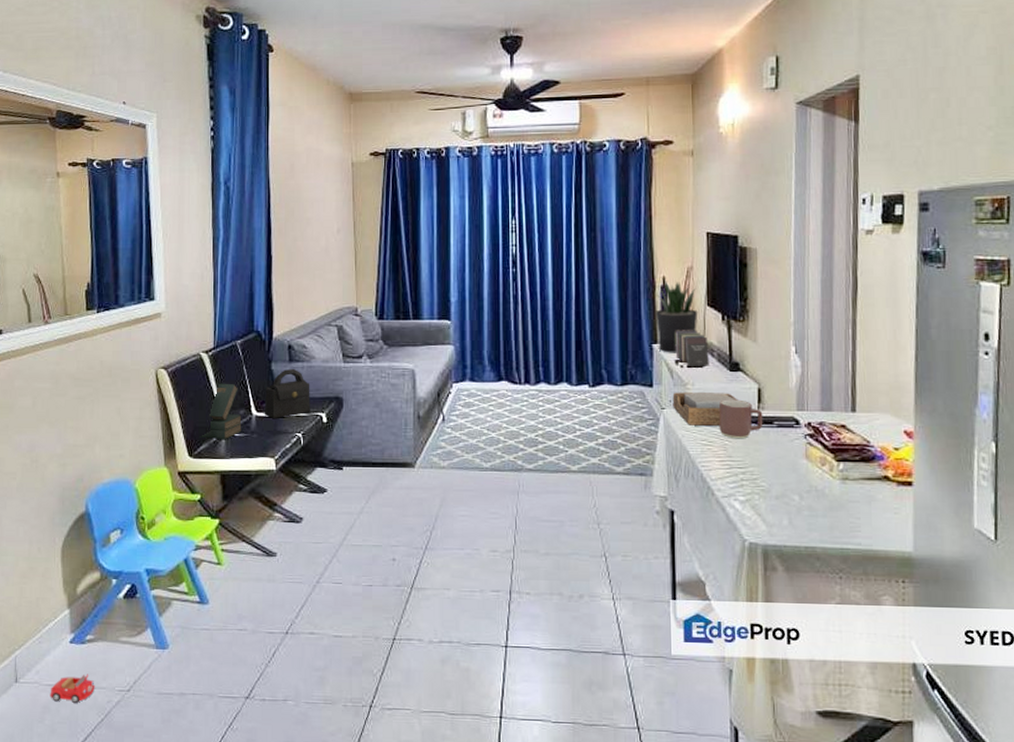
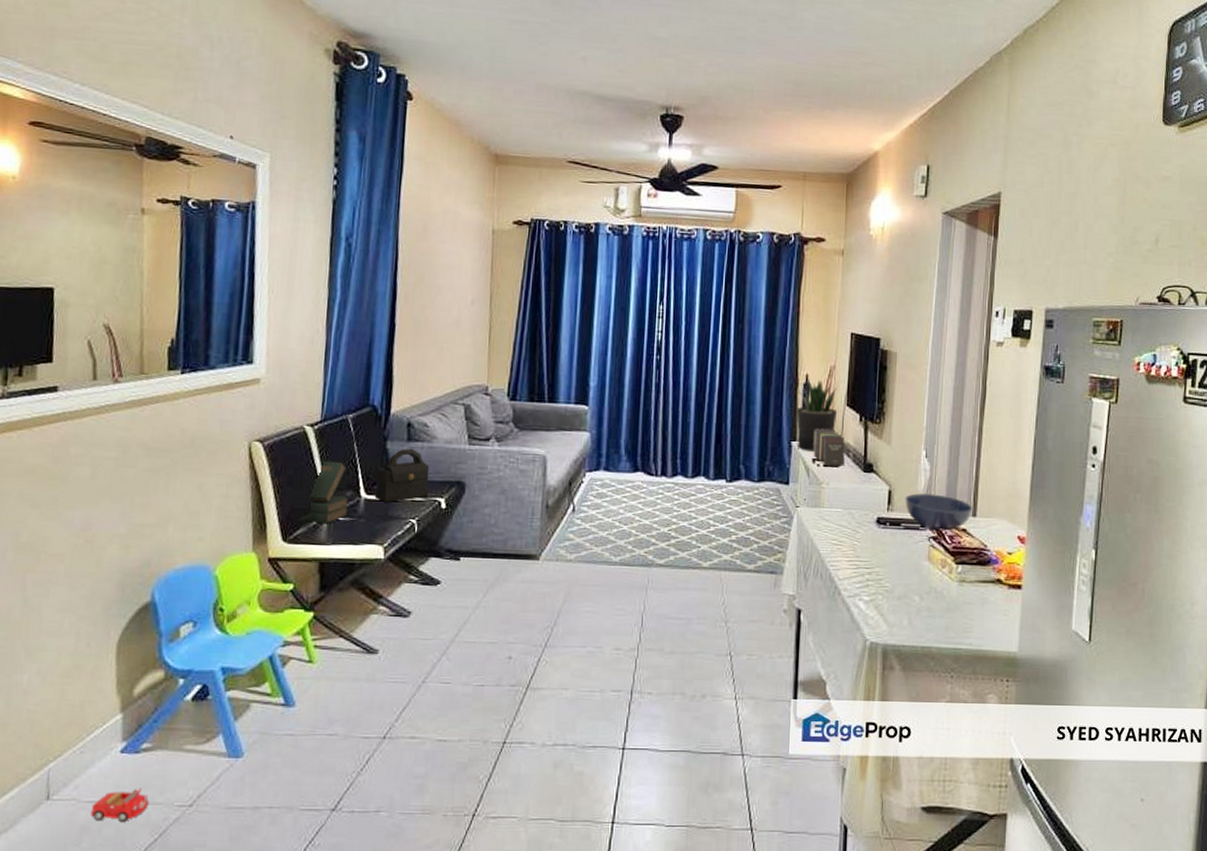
napkin holder: present [672,391,738,426] -> none [807,491,870,526]
mug: present [718,399,763,439] -> none [849,500,892,540]
bowl: none [776,390,852,428] -> present [905,493,974,531]

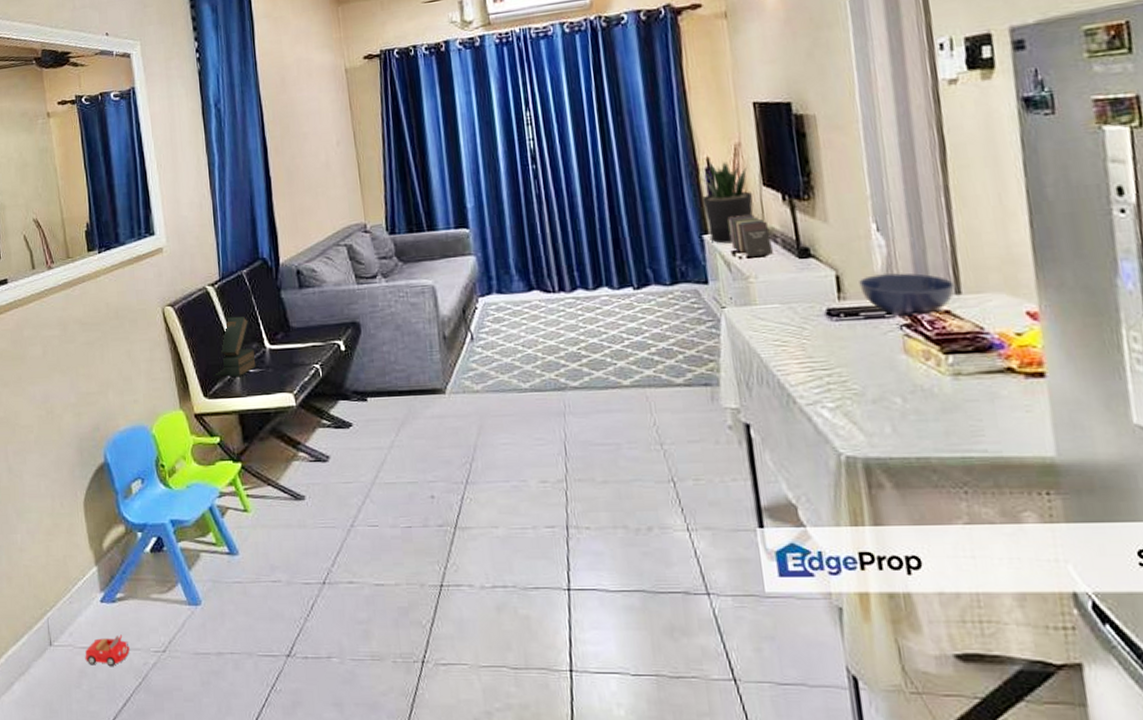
handbag: present [374,448,430,503] -> none [277,295,326,351]

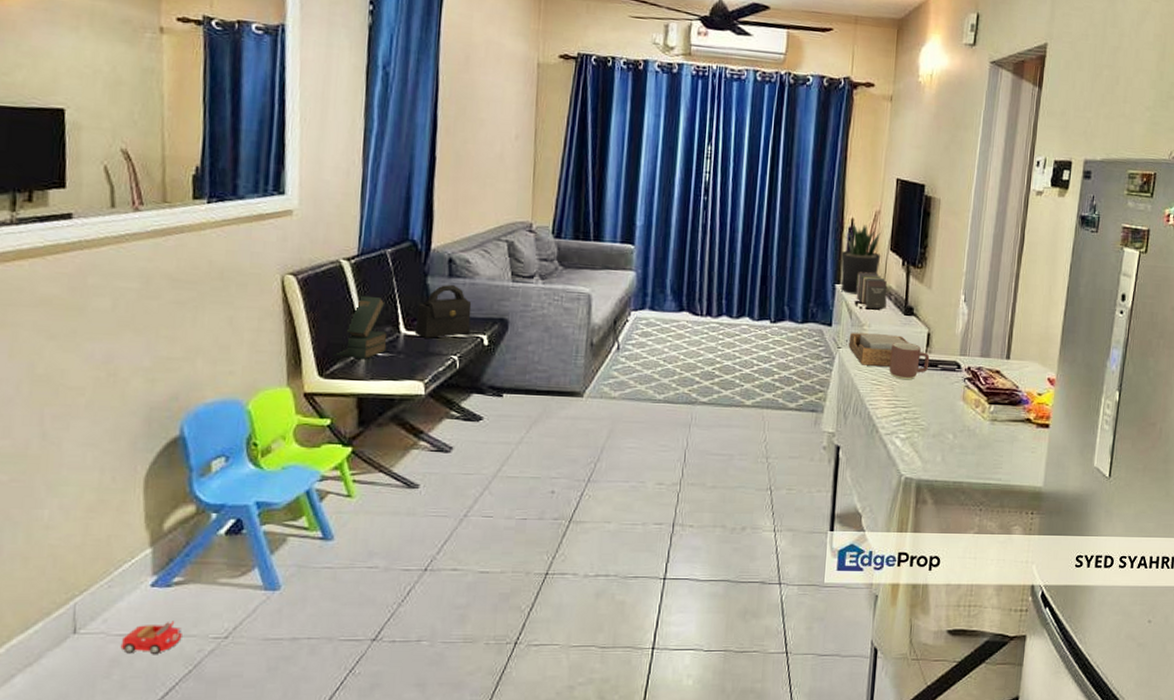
handbag: none [277,295,326,351] -> present [414,284,472,339]
napkin holder: none [732,283,813,325] -> present [848,333,909,367]
mug: none [789,290,847,336] -> present [889,341,930,380]
bowl: present [859,273,956,317] -> none [943,336,1008,373]

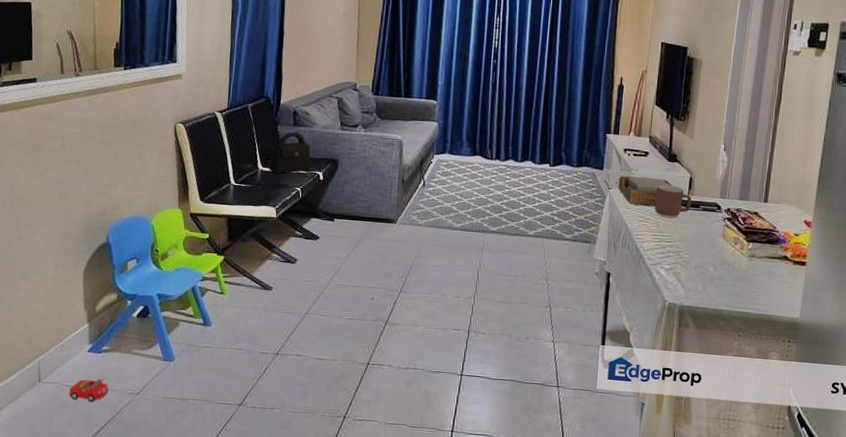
book: present [333,295,388,360] -> none [211,139,249,189]
planter: present [840,220,882,295] -> none [611,79,648,143]
books: present [856,272,888,309] -> none [624,123,653,156]

